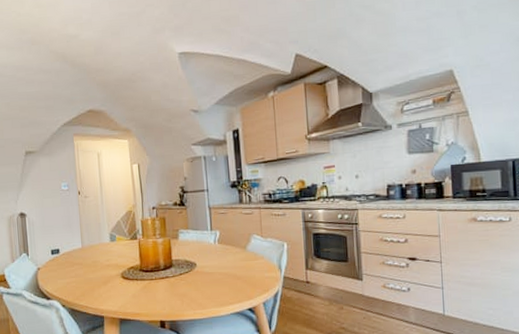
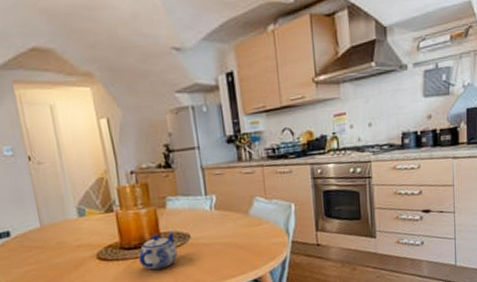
teapot: none [154,260,186,291] -> present [138,231,178,270]

